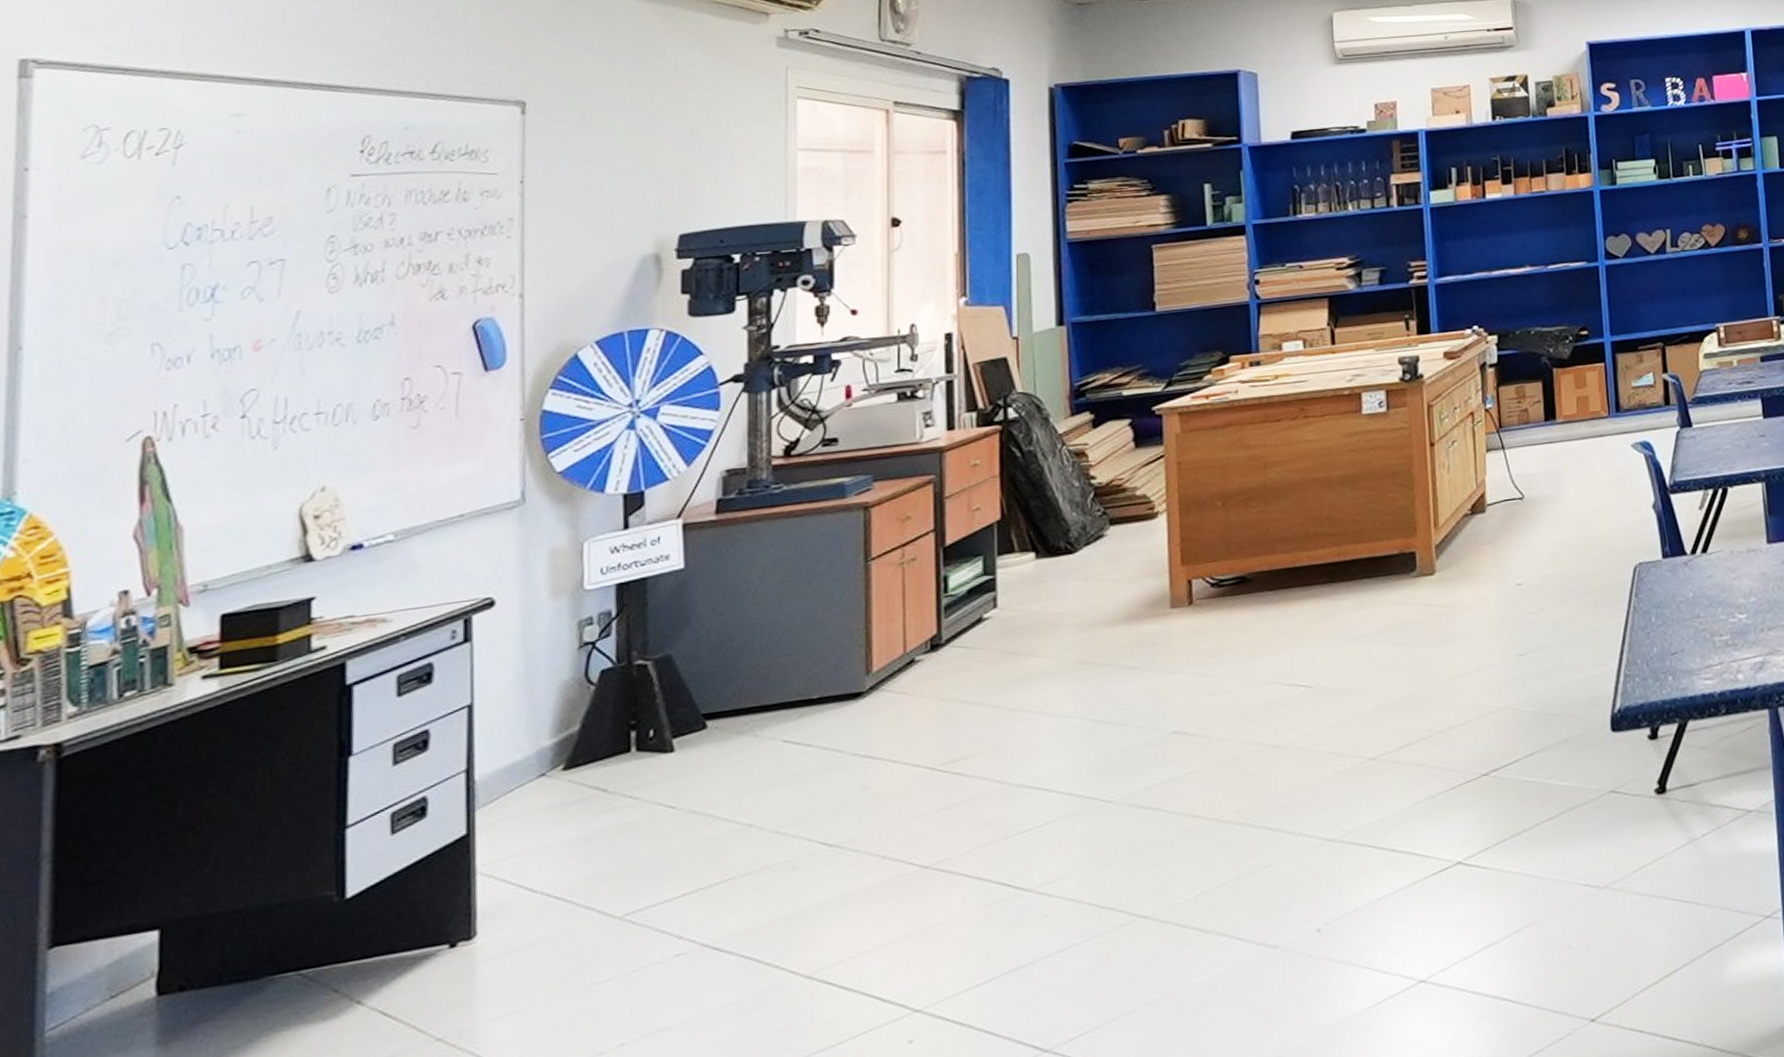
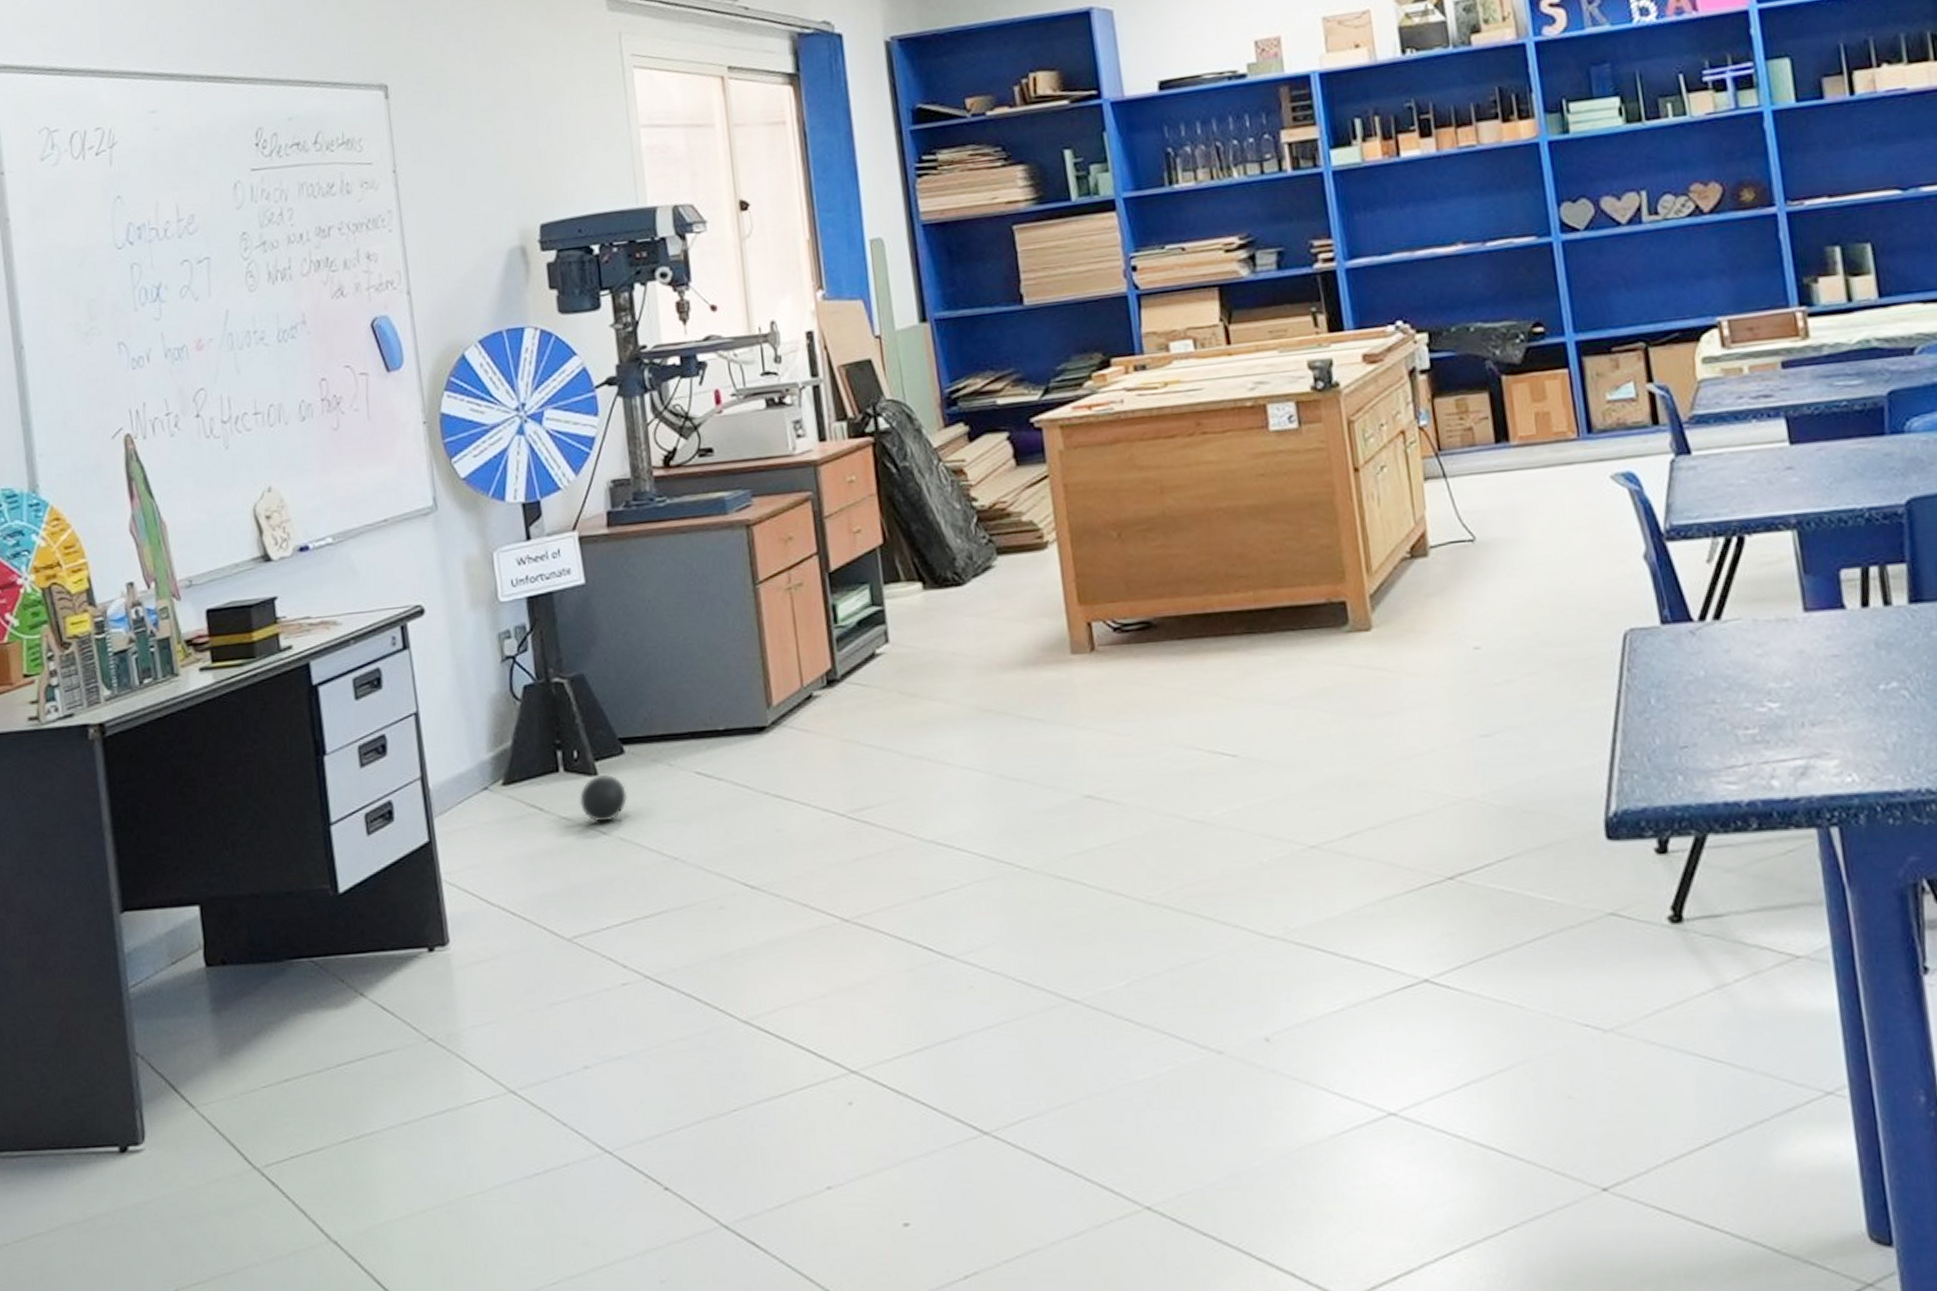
ball: none [649,749,705,798] -> present [579,773,628,823]

